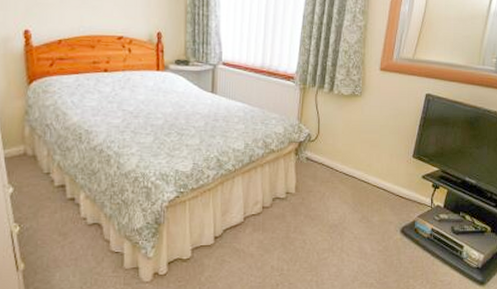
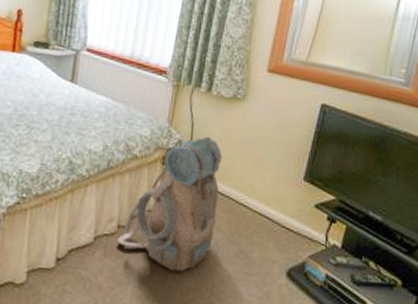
backpack: none [262,129,345,237] -> present [116,136,223,272]

